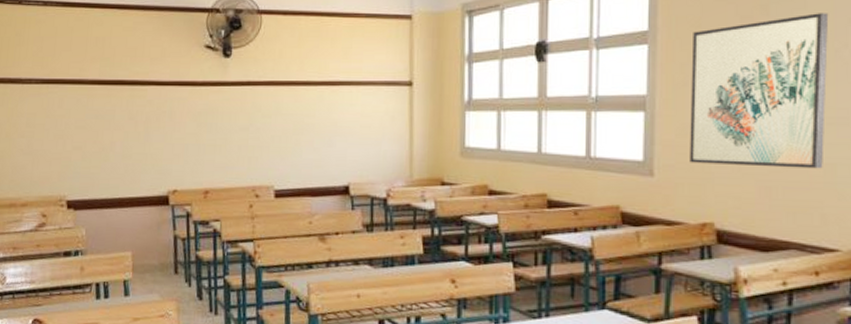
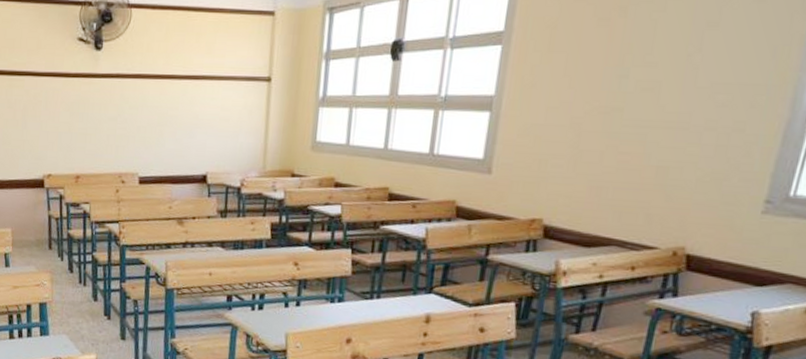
wall art: present [690,13,829,169] -> none [527,16,688,171]

